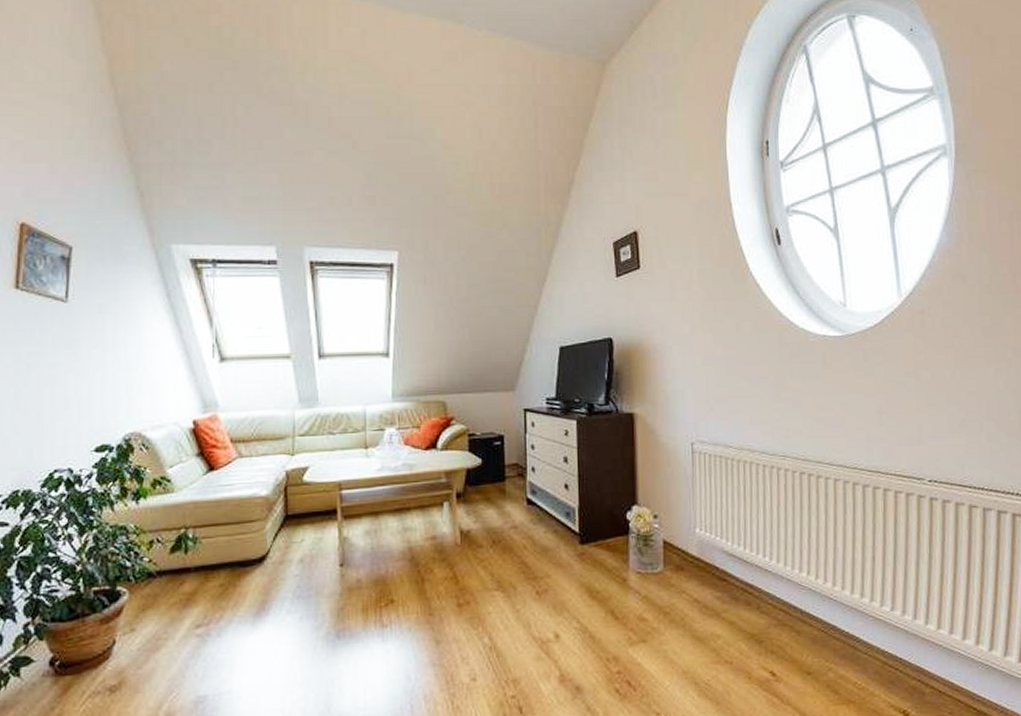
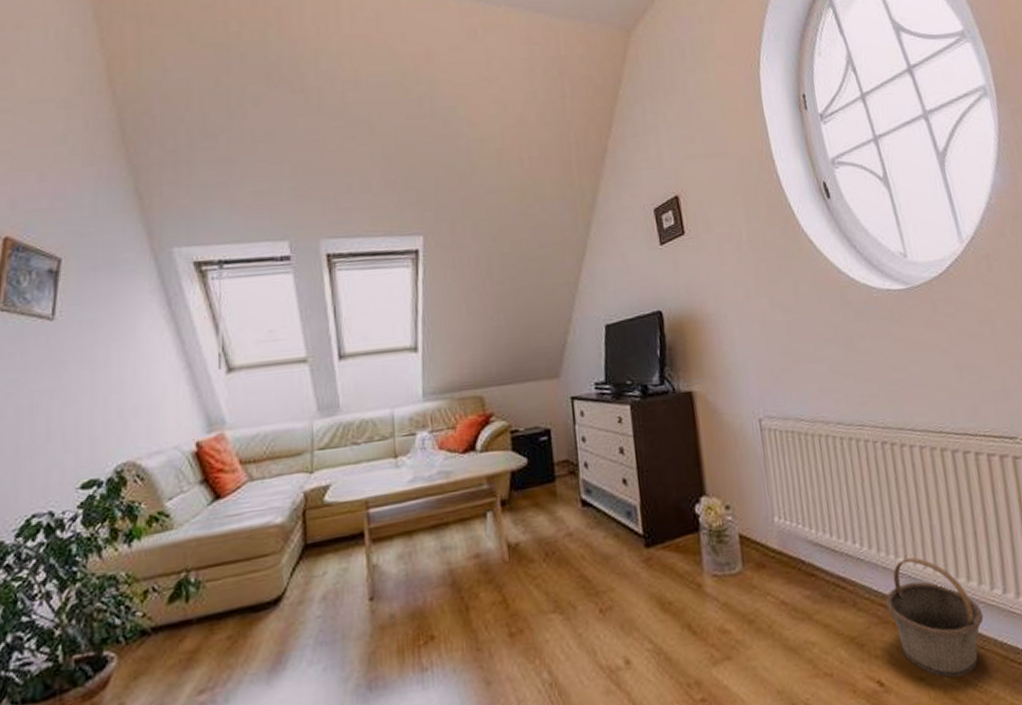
basket: none [786,573,871,676] -> present [885,557,984,678]

